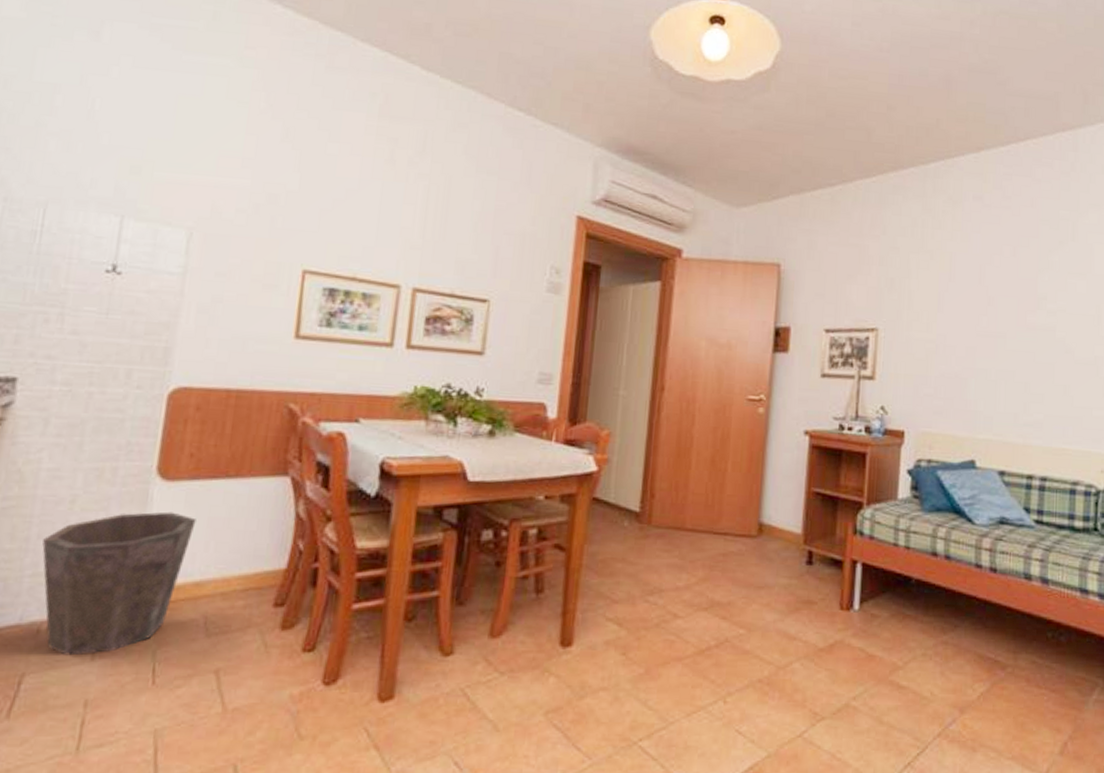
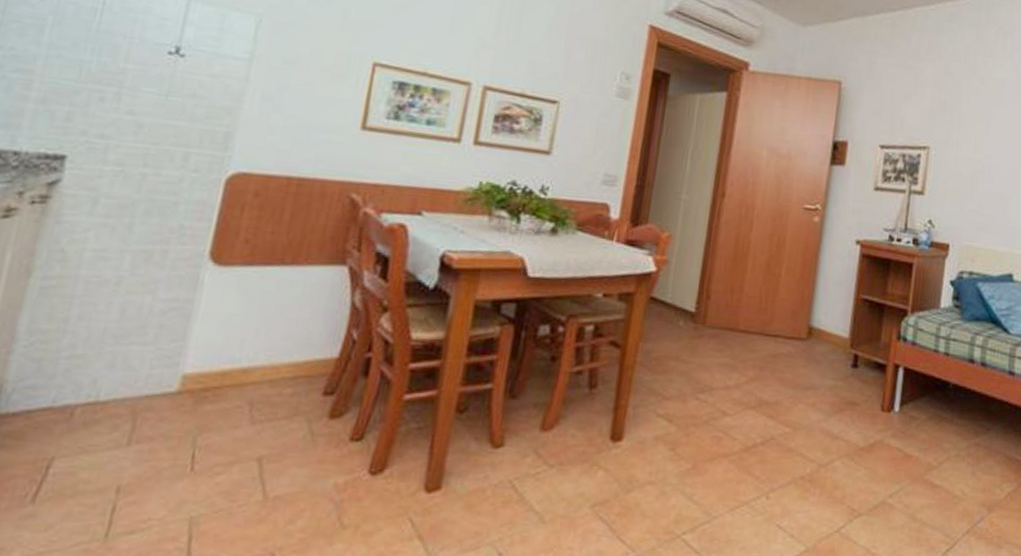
waste bin: present [42,511,196,656] -> none [80,297,248,440]

